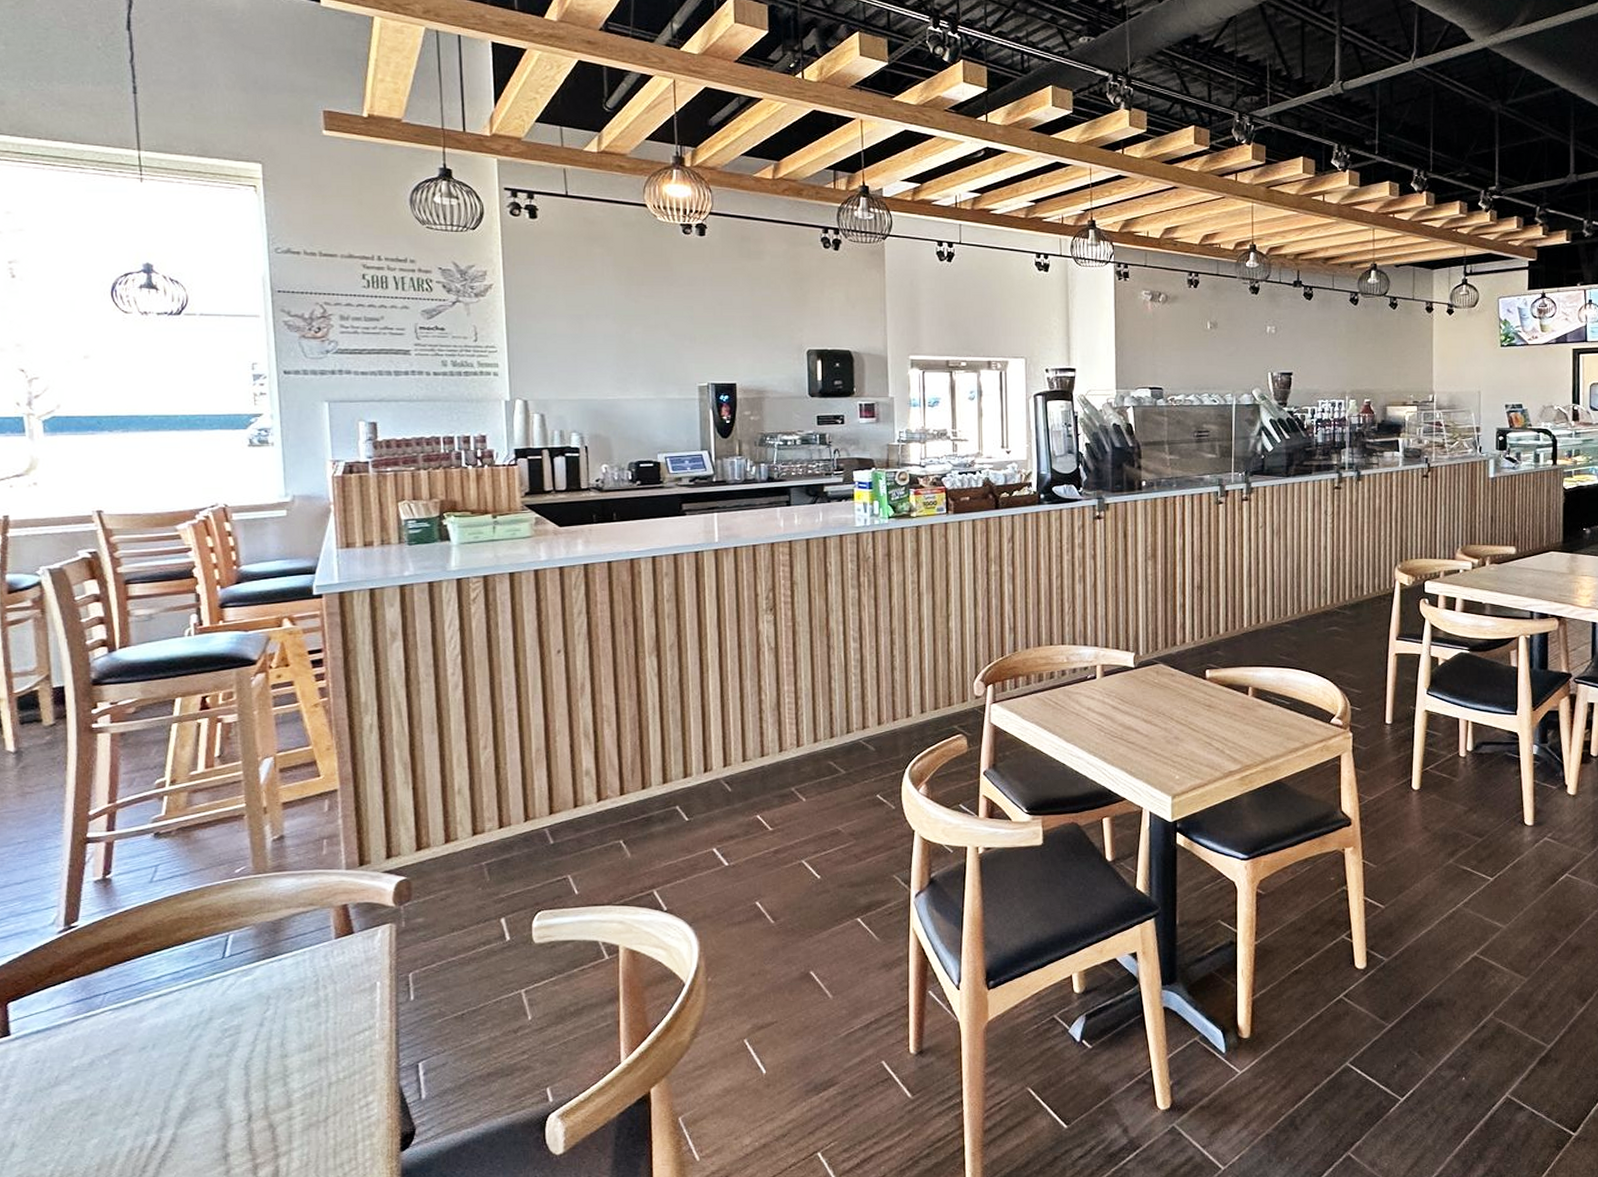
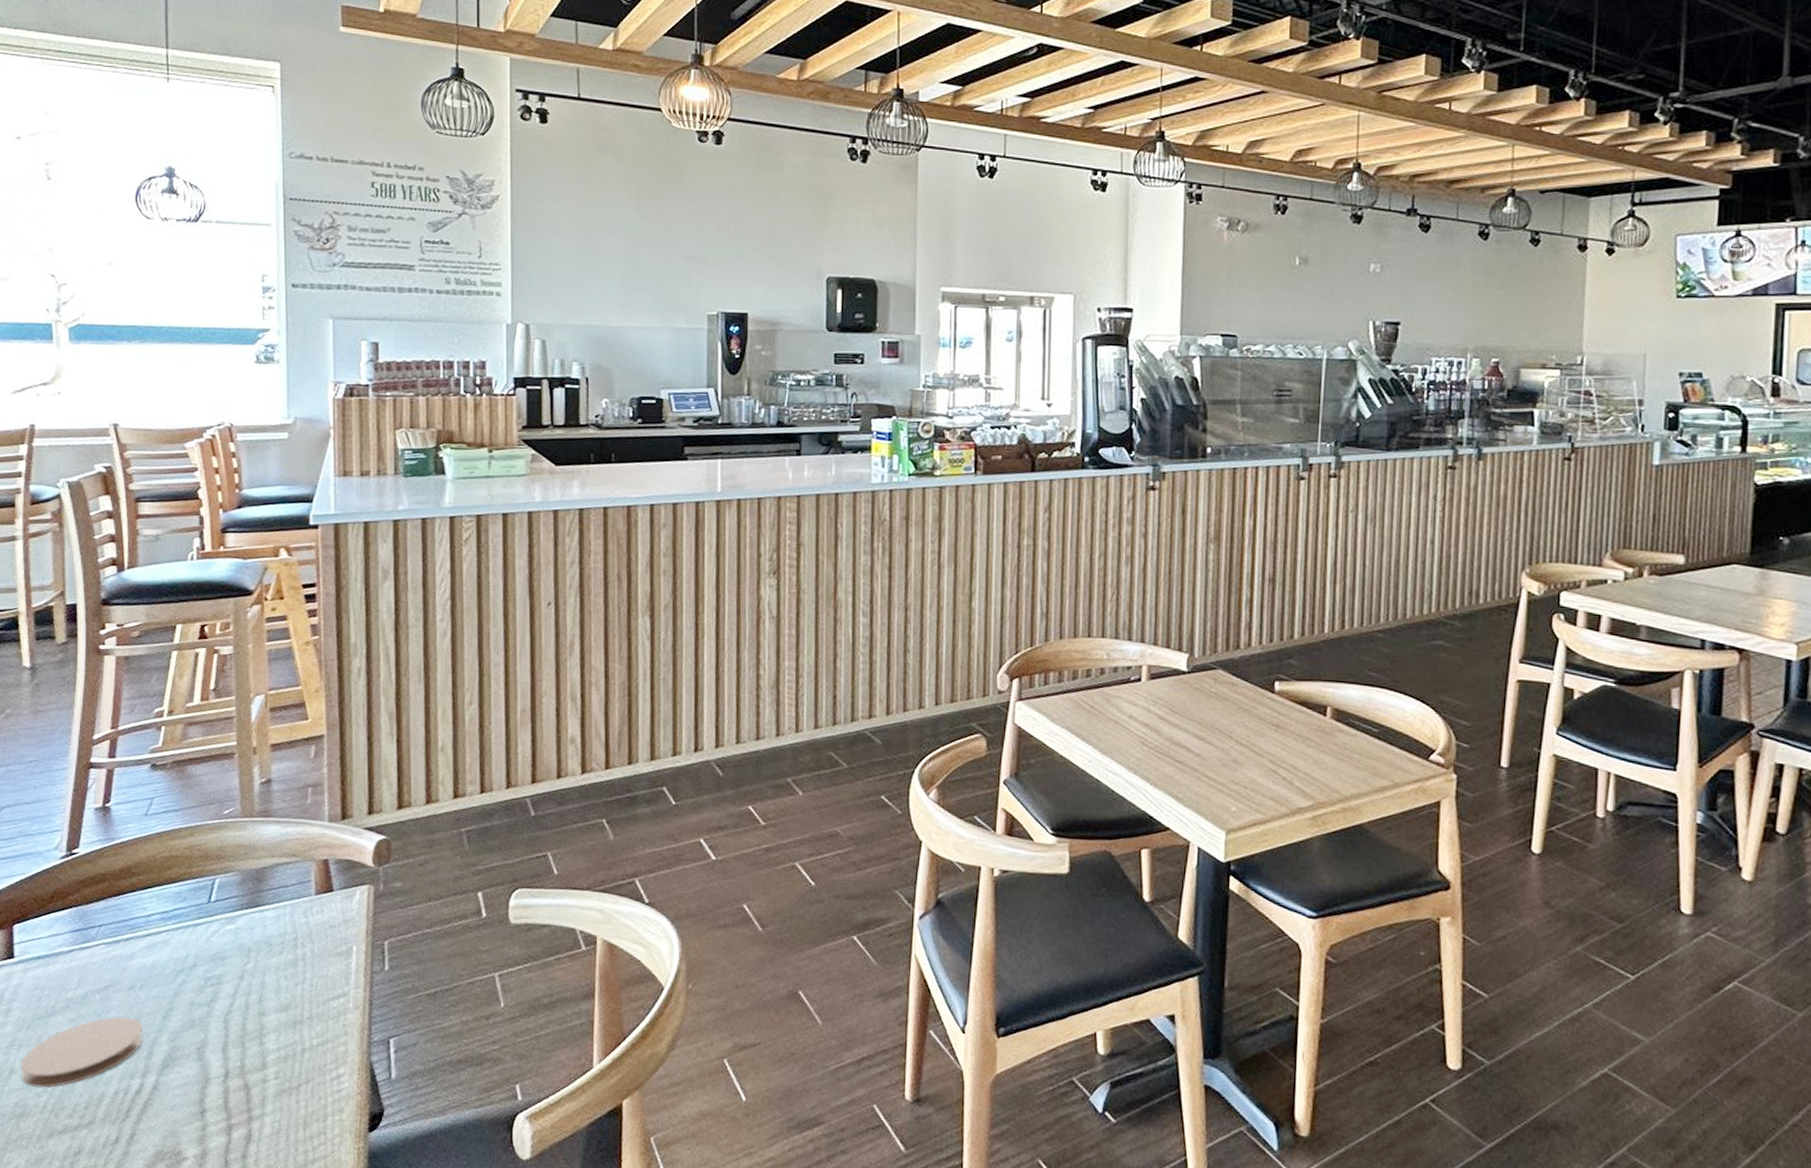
coaster: none [23,1076,158,1157] -> present [21,1016,143,1088]

